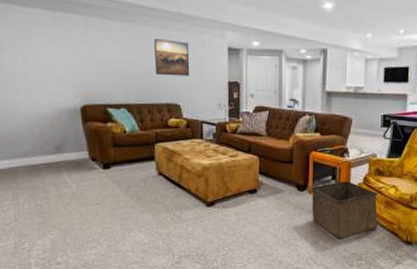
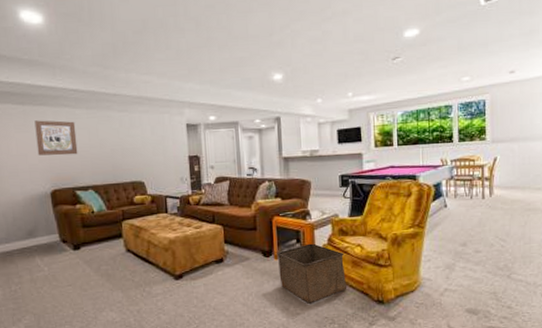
wall art: none [65,29,111,70] -> present [34,120,78,156]
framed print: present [154,39,190,76] -> none [117,121,152,156]

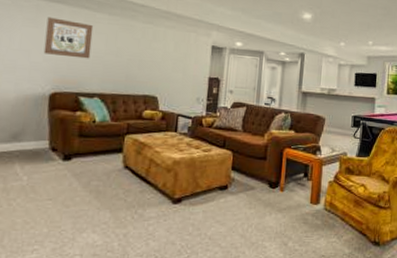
storage bin: present [277,243,347,305] -> none [282,179,347,241]

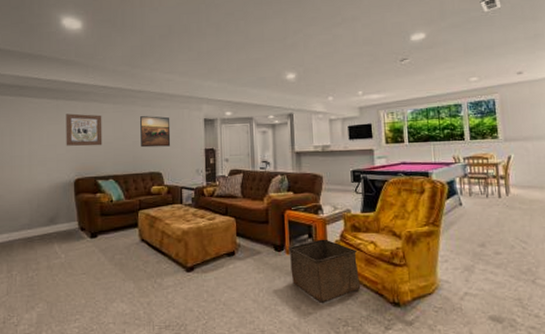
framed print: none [136,33,174,70] -> present [140,116,171,148]
storage bin: none [282,179,347,241] -> present [288,239,361,304]

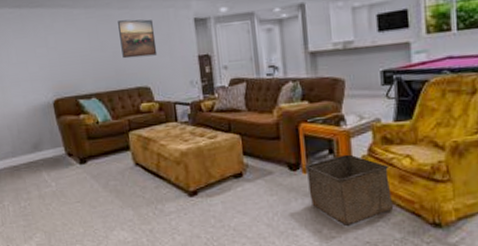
wall art: present [66,113,102,146] -> none [32,22,79,63]

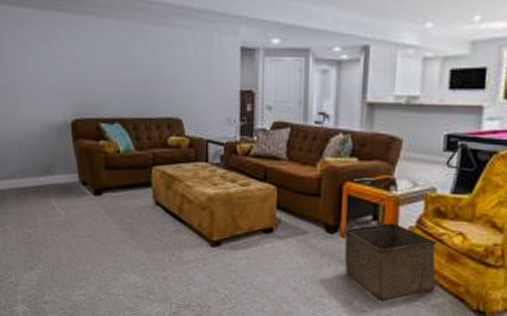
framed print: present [118,19,158,59] -> none [154,39,195,84]

